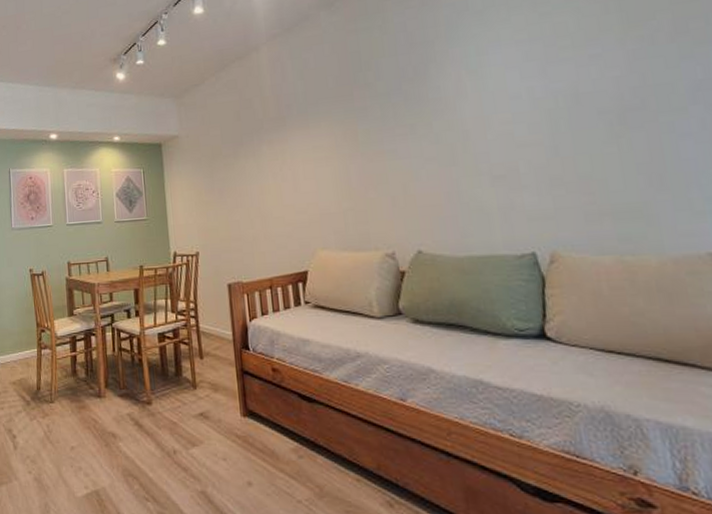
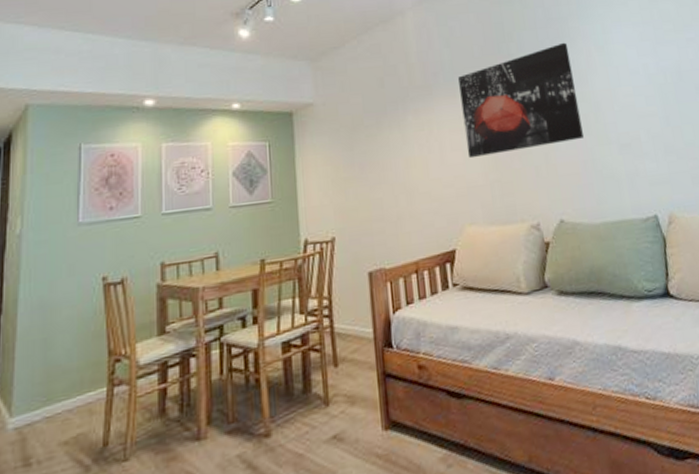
wall art: none [312,68,448,187] -> present [458,42,584,159]

